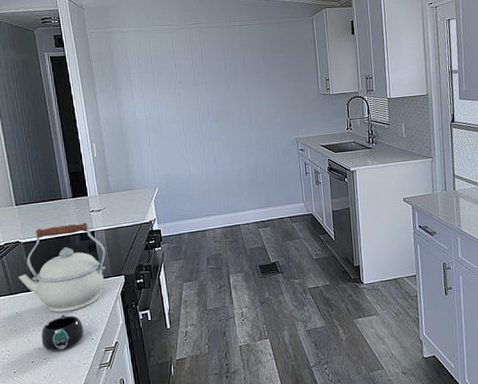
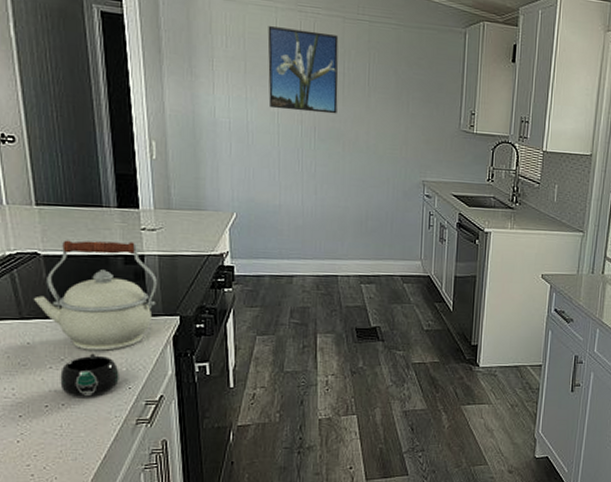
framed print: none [166,41,224,104] -> present [267,26,339,114]

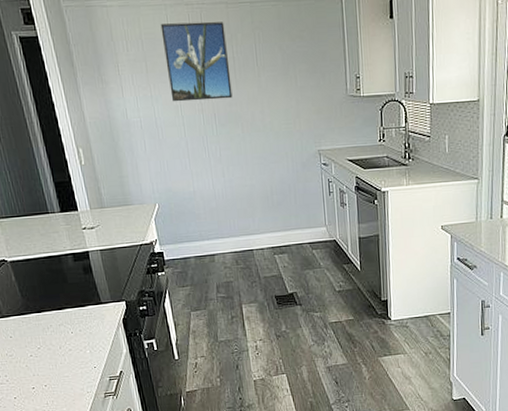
kettle: present [33,240,157,351] -> none [8,240,105,339]
mug: present [60,353,119,397] -> none [39,340,86,379]

